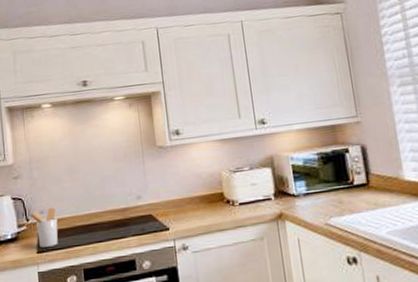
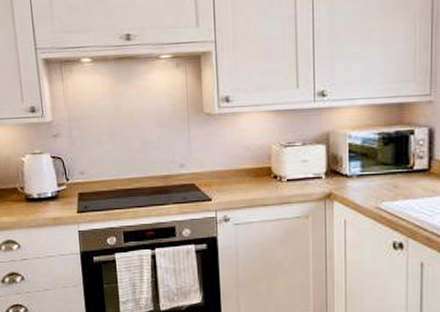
utensil holder: present [26,207,58,248] -> none [66,169,99,208]

